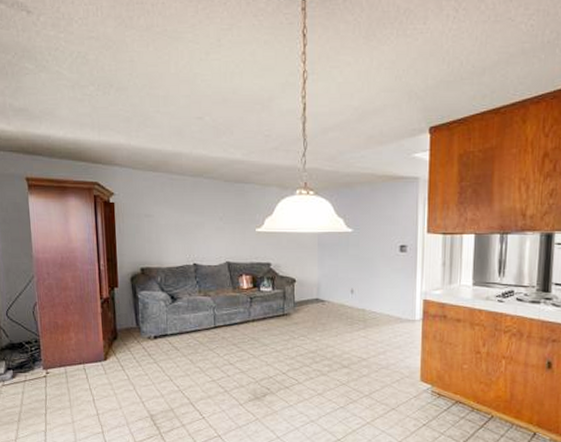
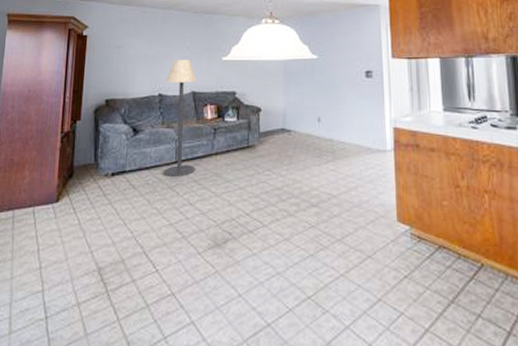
floor lamp: none [200,229,234,341] -> present [163,59,197,178]

